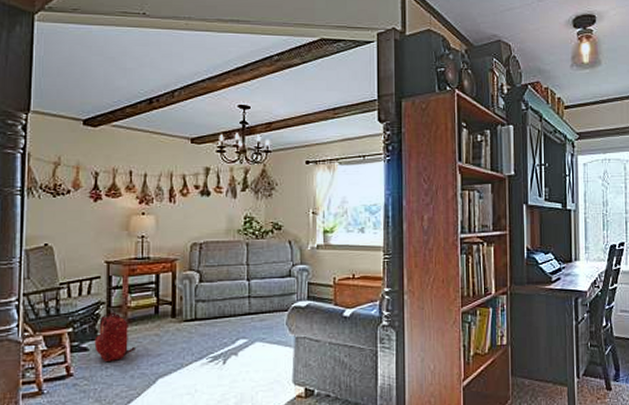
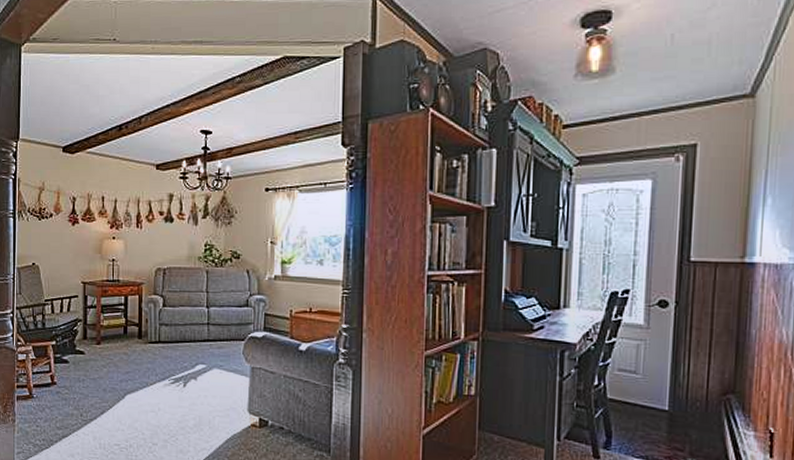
backpack: present [94,312,135,363] -> none [73,329,107,375]

